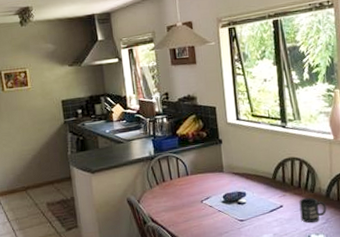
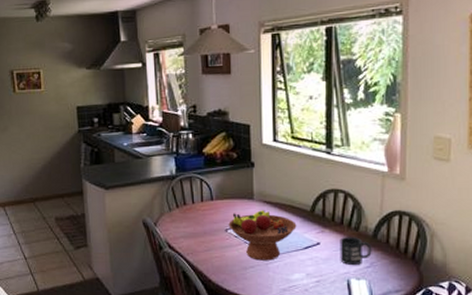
fruit bowl: none [203,181,262,226] -> present [228,210,297,261]

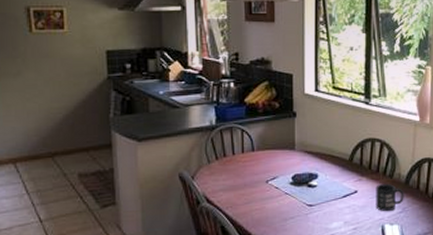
fruit bowl: present [228,210,297,261] -> none [269,160,336,211]

